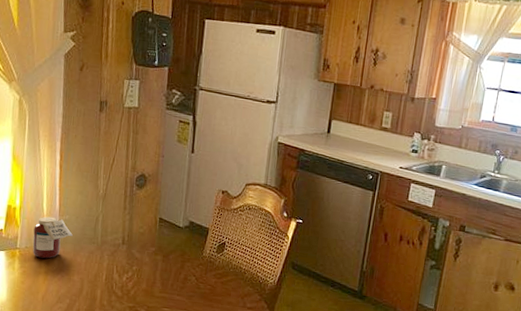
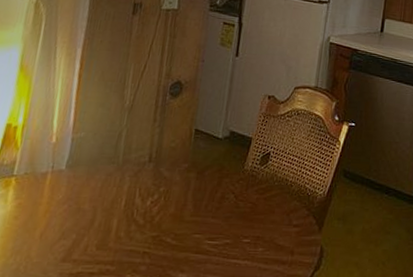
jar: present [33,216,73,259] -> none [33,135,88,186]

